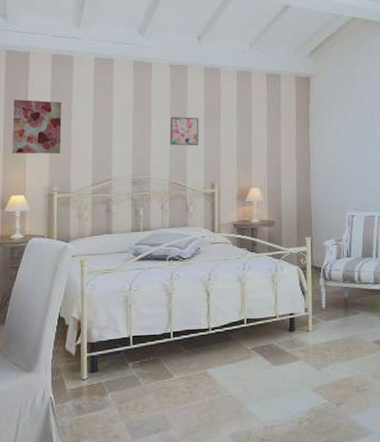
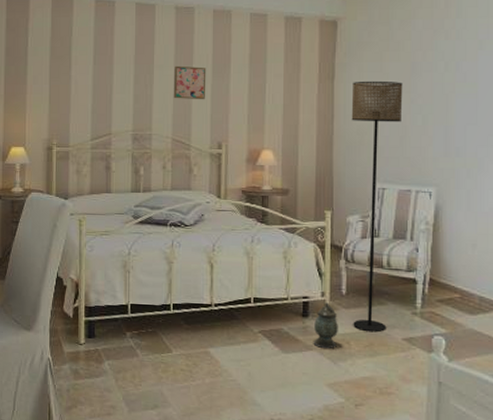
wall art: present [12,99,62,154] -> none [12,45,61,104]
lantern: none [299,317,320,358] -> present [313,302,338,349]
floor lamp: none [324,126,365,339] -> present [351,80,403,333]

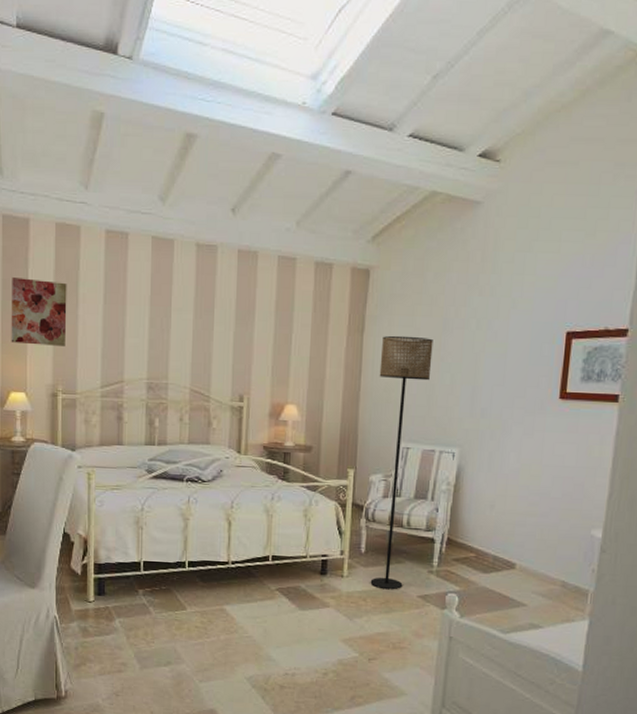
wall art: none [12,45,61,104] -> present [11,276,67,346]
wall art: present [173,65,206,100] -> none [192,309,229,349]
lantern: present [313,302,338,349] -> none [330,561,356,606]

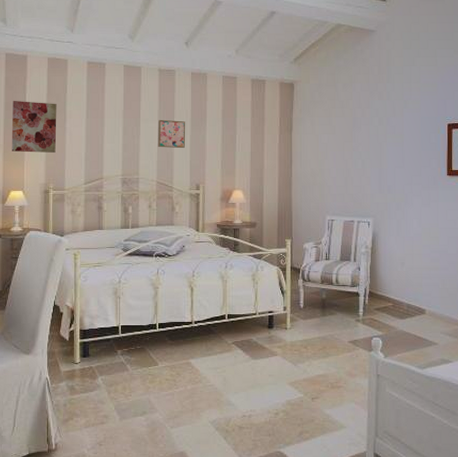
wall art: none [192,309,229,349] -> present [157,119,186,149]
floor lamp: present [370,335,433,590] -> none [306,132,346,338]

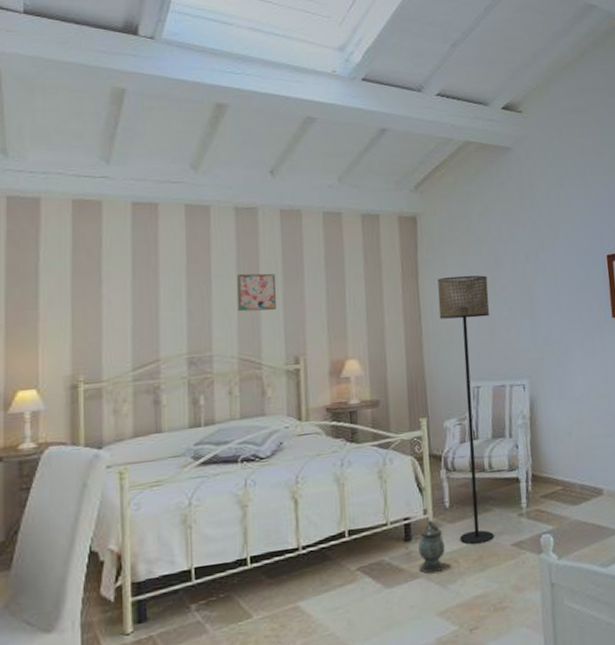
wall art: present [11,100,57,153] -> none [17,260,88,334]
lantern: none [277,315,297,354] -> present [418,520,445,574]
floor lamp: none [306,132,346,338] -> present [438,275,495,545]

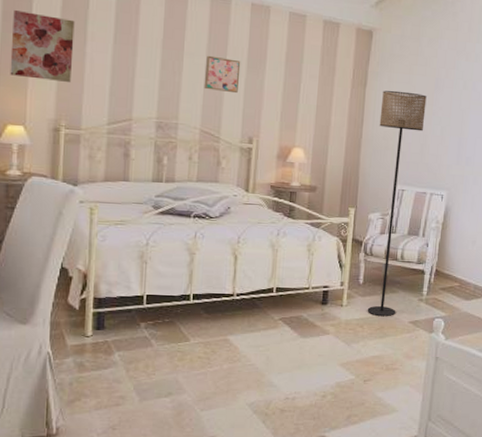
wall art: none [17,260,88,334] -> present [10,9,75,82]
lantern: present [418,520,445,574] -> none [330,291,354,333]

